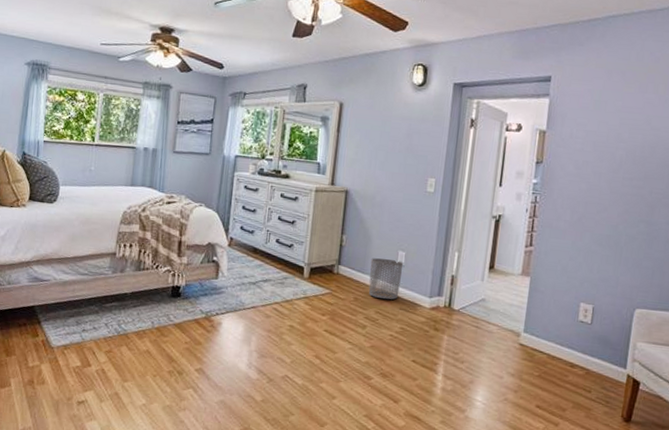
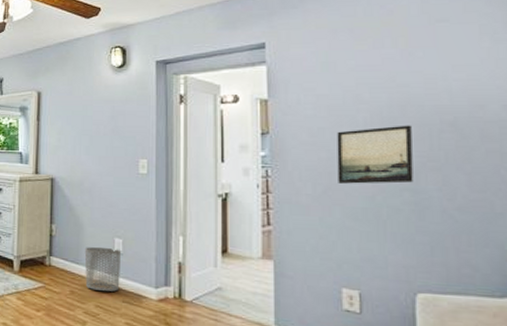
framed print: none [591,164,656,216] -> present [337,125,413,184]

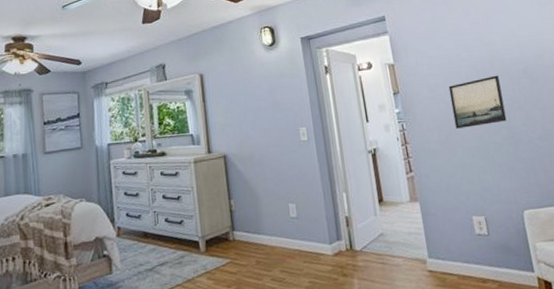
waste bin: present [84,247,122,292] -> none [263,213,299,257]

